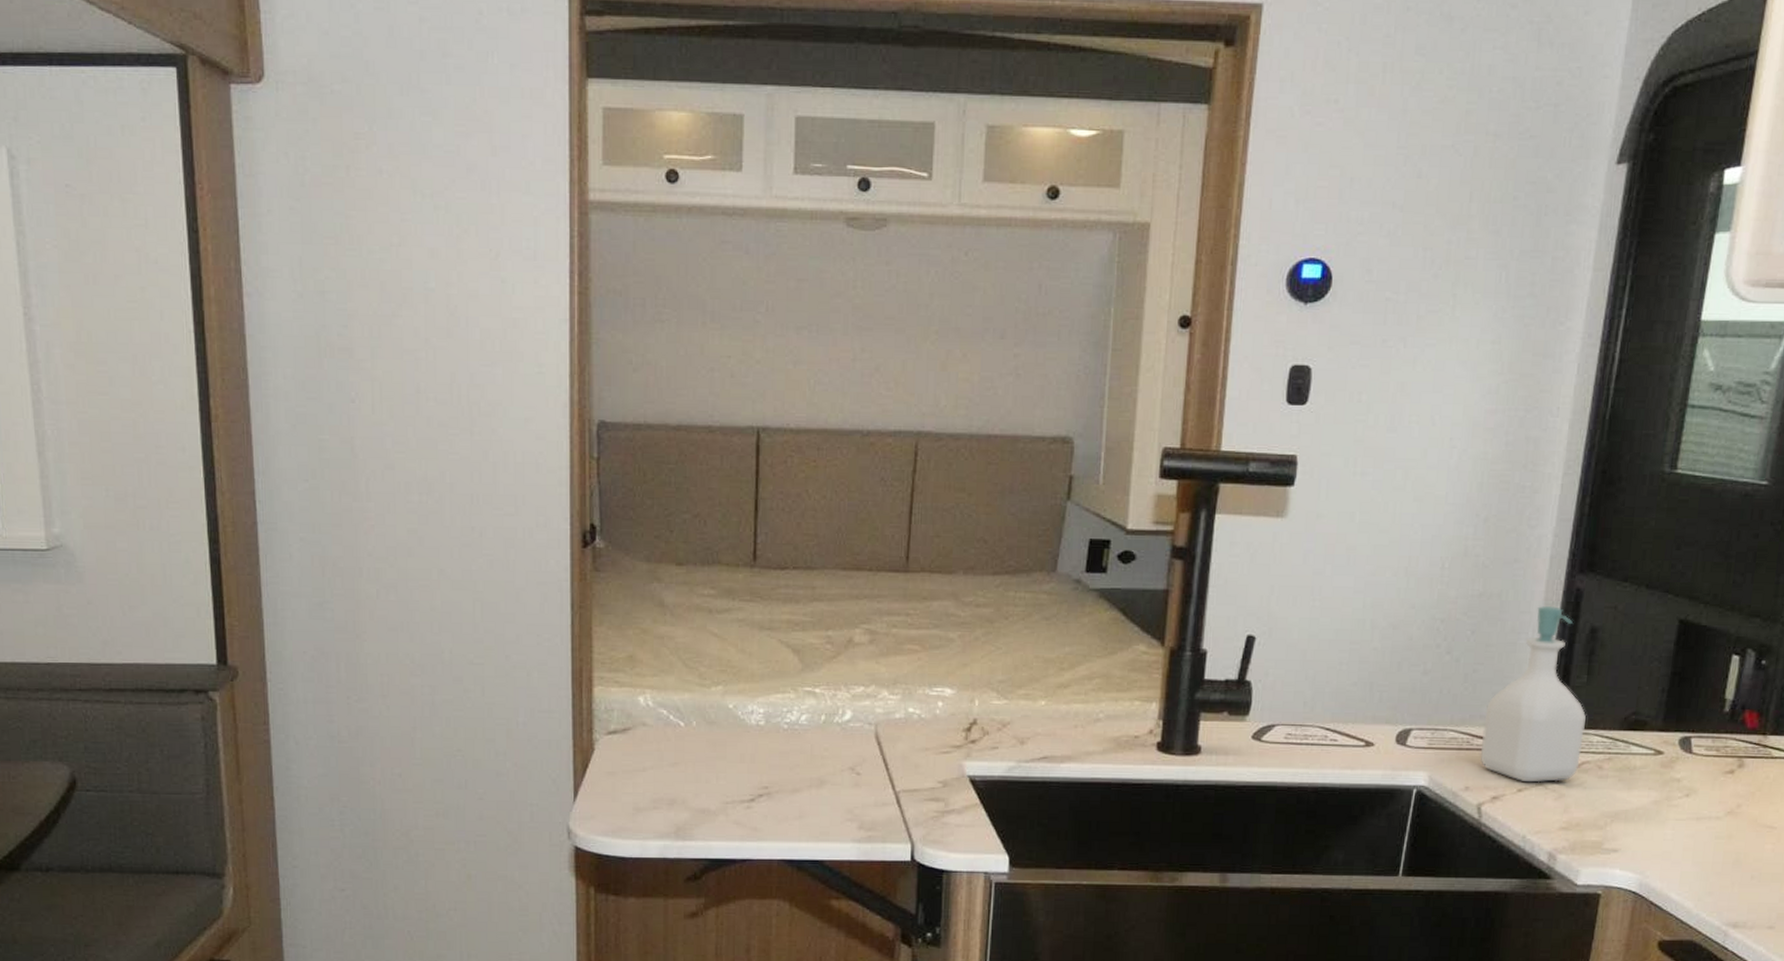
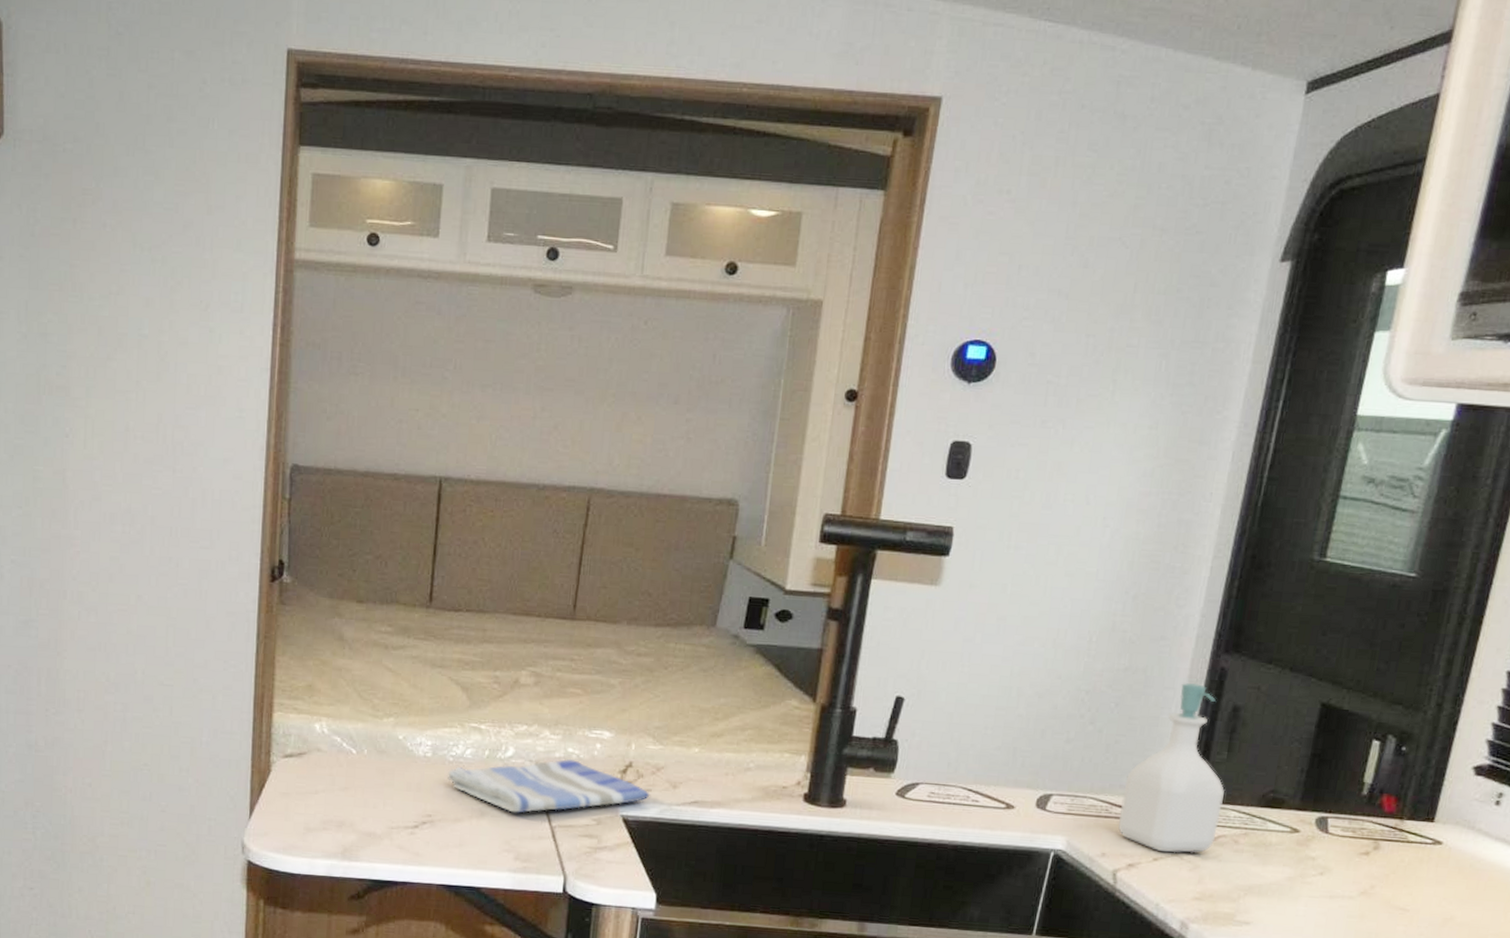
dish towel: none [783,719,997,780] -> present [448,758,650,813]

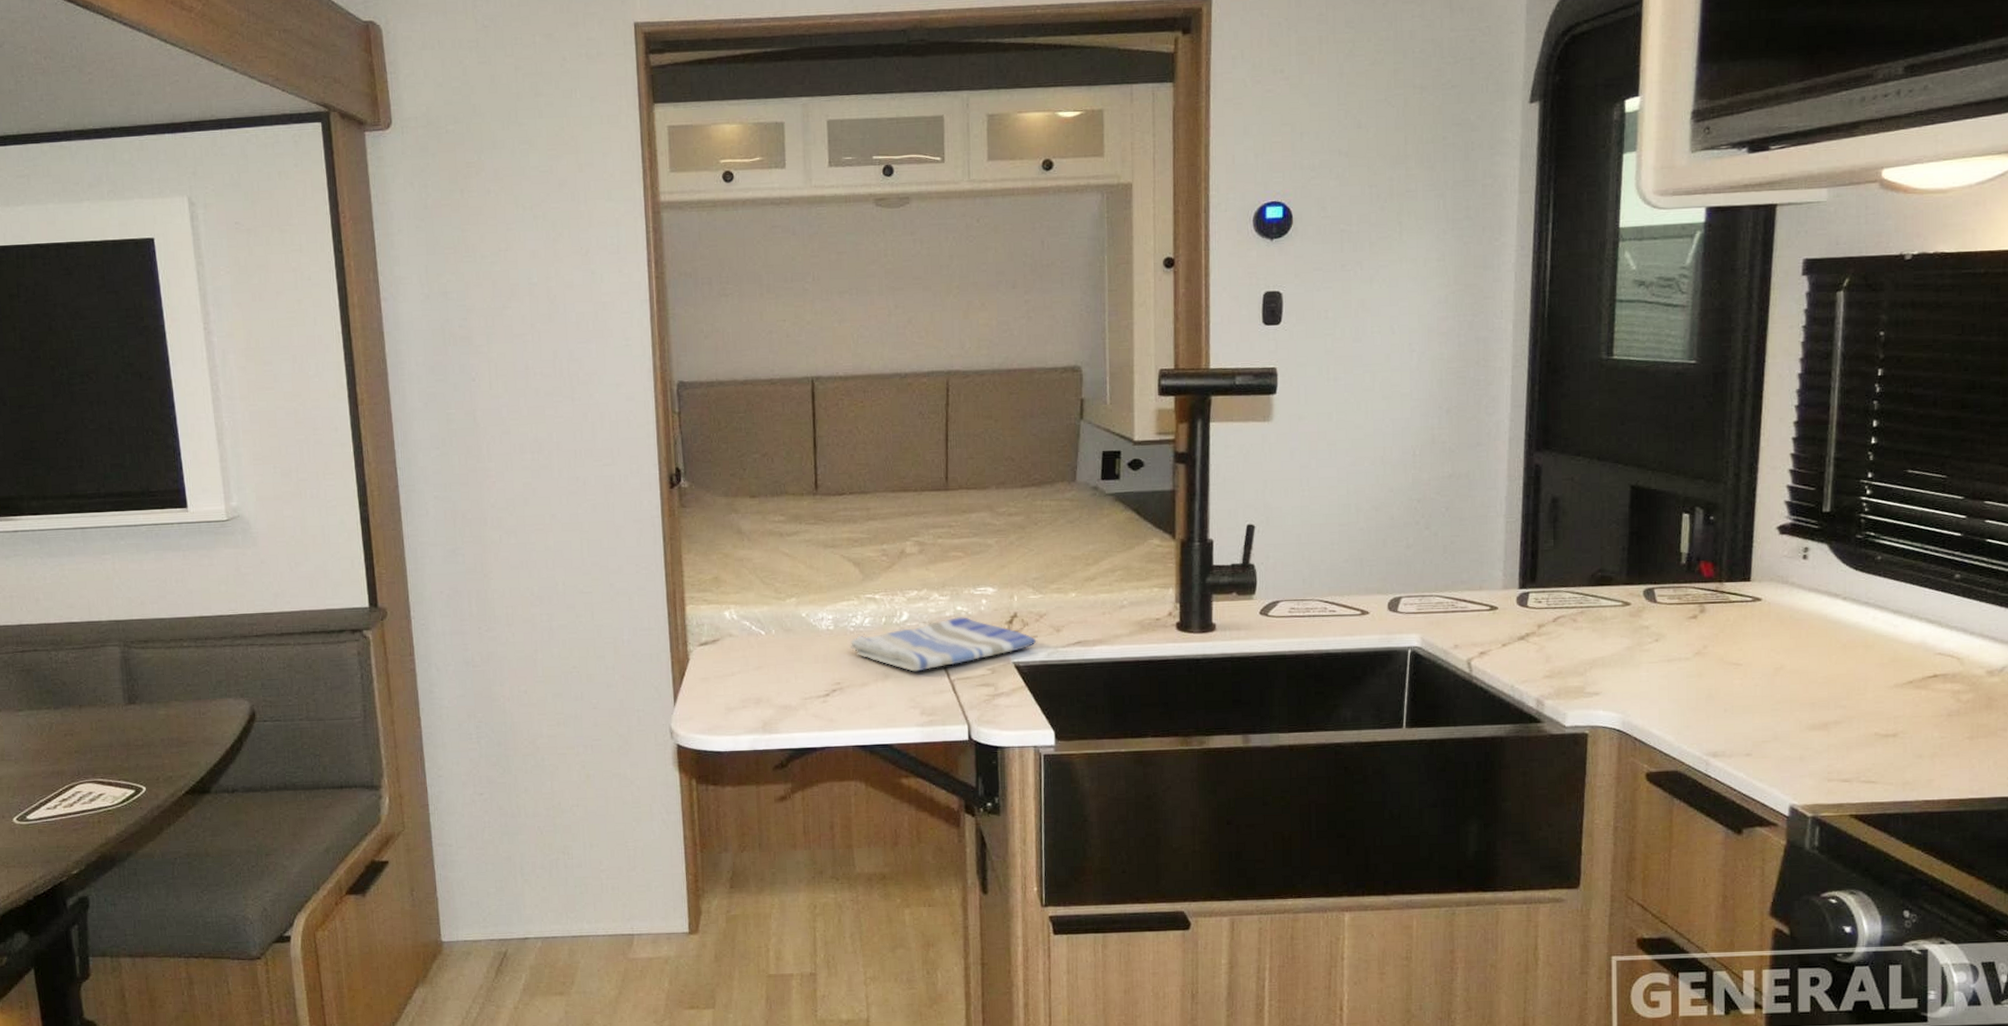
soap bottle: present [1118,683,1224,853] -> none [1464,482,1557,638]

